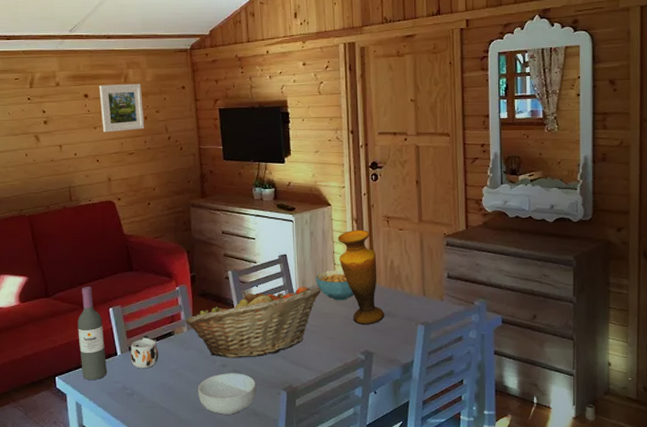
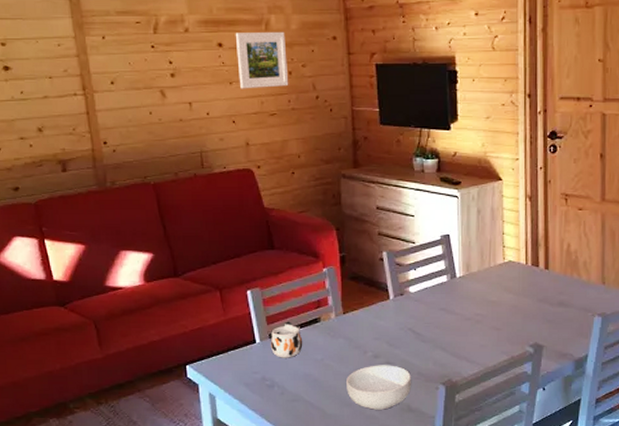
wine bottle: present [77,287,107,381] -> none [210,266,244,370]
fruit basket: present [185,286,321,358] -> none [333,270,488,349]
cereal bowl: present [315,269,355,301] -> none [482,253,525,288]
vase: present [337,229,385,325] -> none [508,208,558,315]

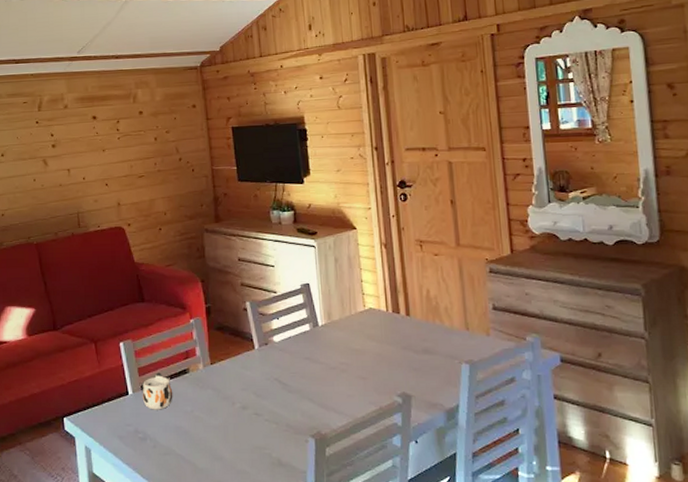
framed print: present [235,31,289,89] -> none [107,103,155,155]
cereal bowl: present [346,365,411,410] -> none [216,416,280,464]

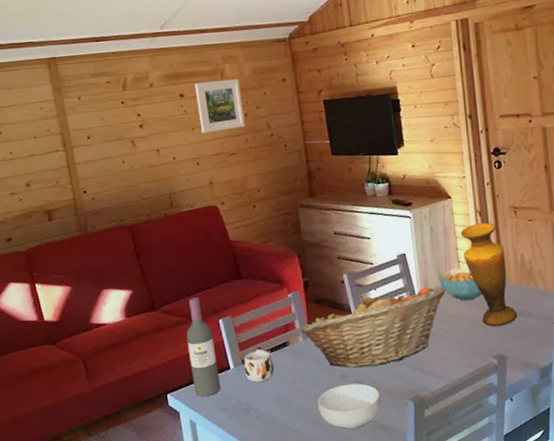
wine bottle: none [86,319,118,423] -> present [186,298,220,397]
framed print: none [107,103,155,155] -> present [194,78,246,134]
fruit basket: none [201,318,350,400] -> present [300,287,446,368]
cereal bowl: none [216,416,280,464] -> present [318,383,381,429]
cereal bowl: none [342,300,387,336] -> present [438,267,483,302]
vase: none [365,255,423,363] -> present [460,222,518,326]

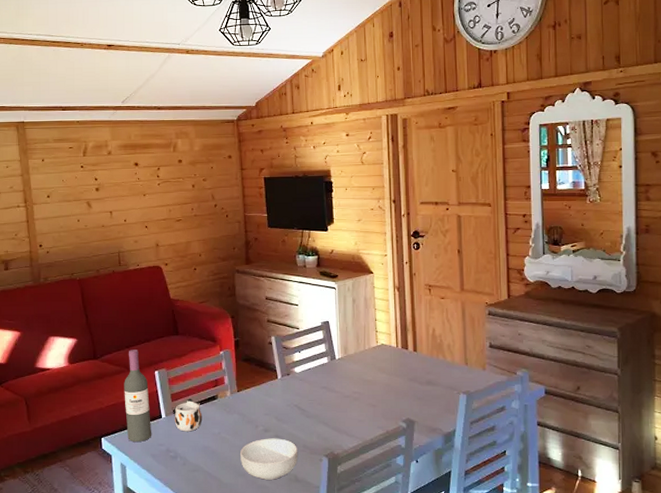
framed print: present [194,78,246,134] -> none [149,152,192,200]
fruit basket: present [300,287,446,368] -> none [228,353,363,424]
cereal bowl: present [438,267,483,302] -> none [357,337,396,369]
vase: present [460,222,518,326] -> none [379,297,427,392]

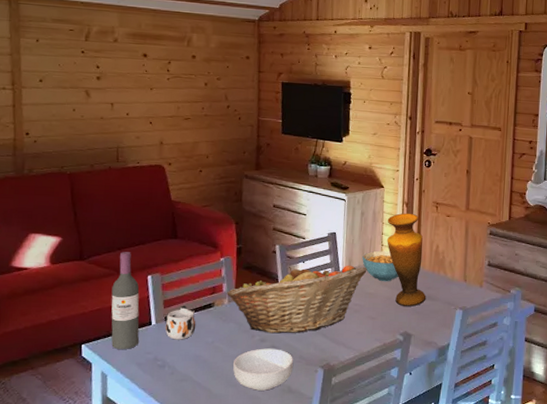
fruit basket: none [228,353,363,424] -> present [227,265,367,334]
cereal bowl: none [357,337,396,369] -> present [362,250,399,282]
vase: none [379,297,427,392] -> present [387,213,426,307]

